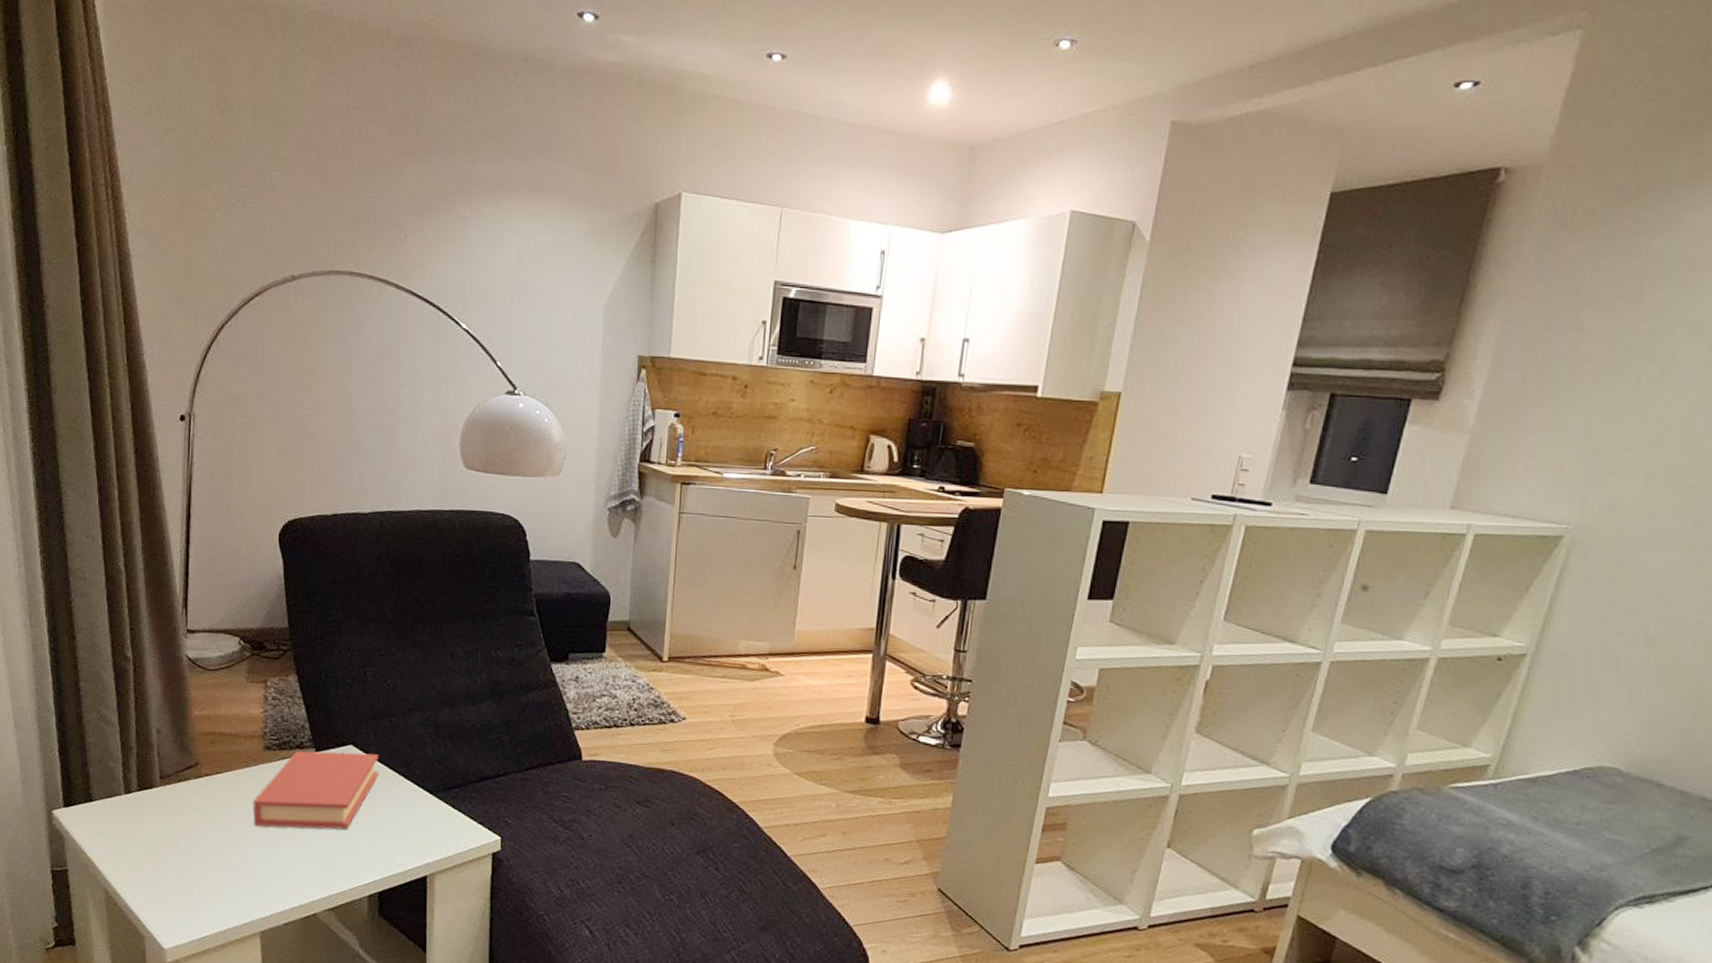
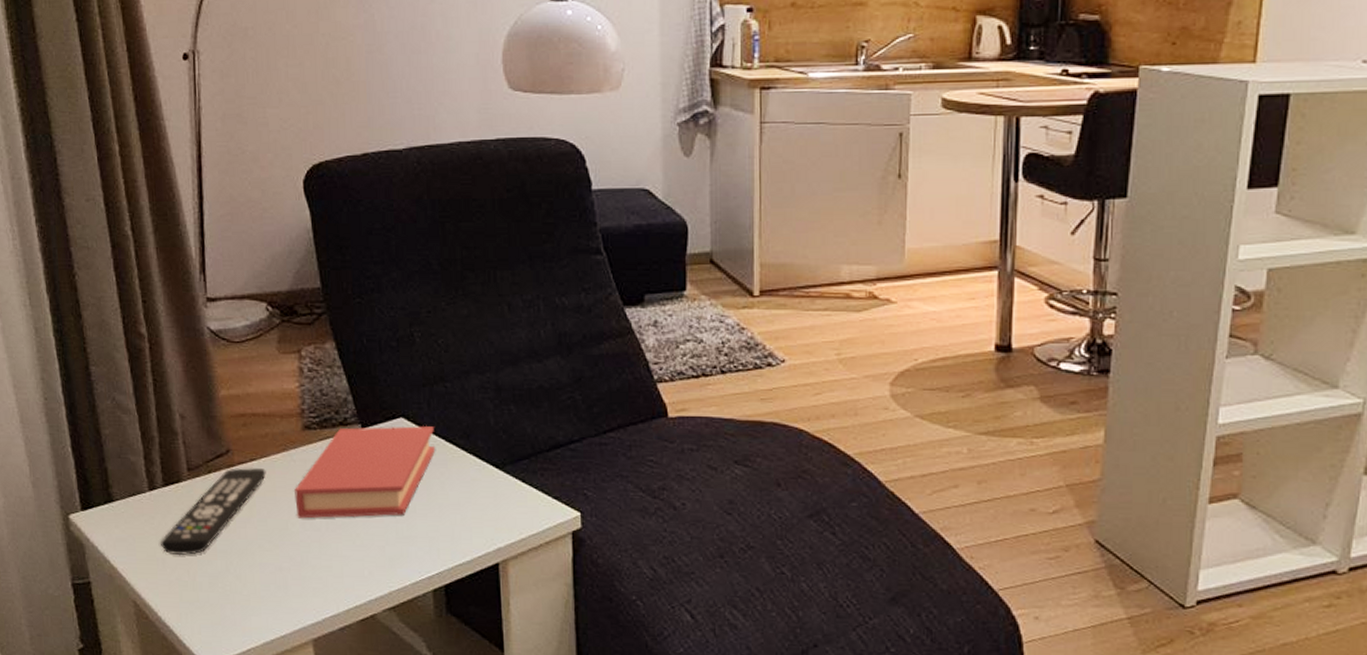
remote control: none [132,779,229,852] -> present [161,467,266,556]

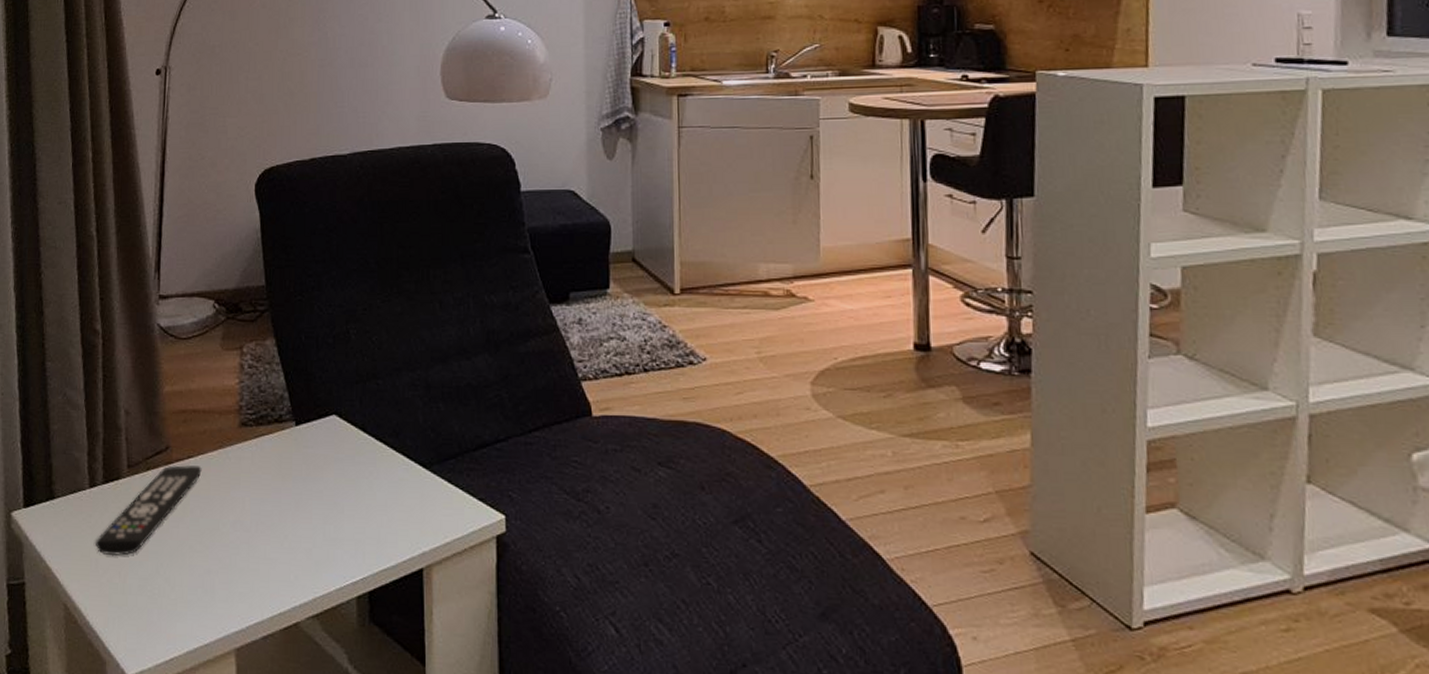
book: present [295,425,436,519] -> none [228,422,366,519]

